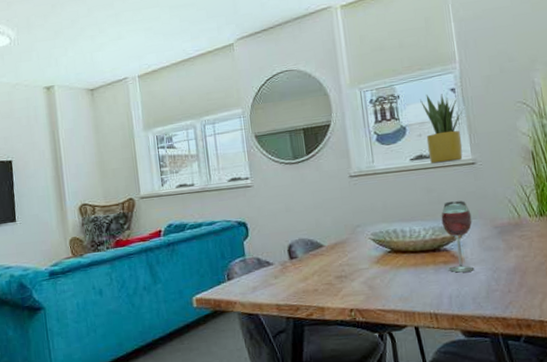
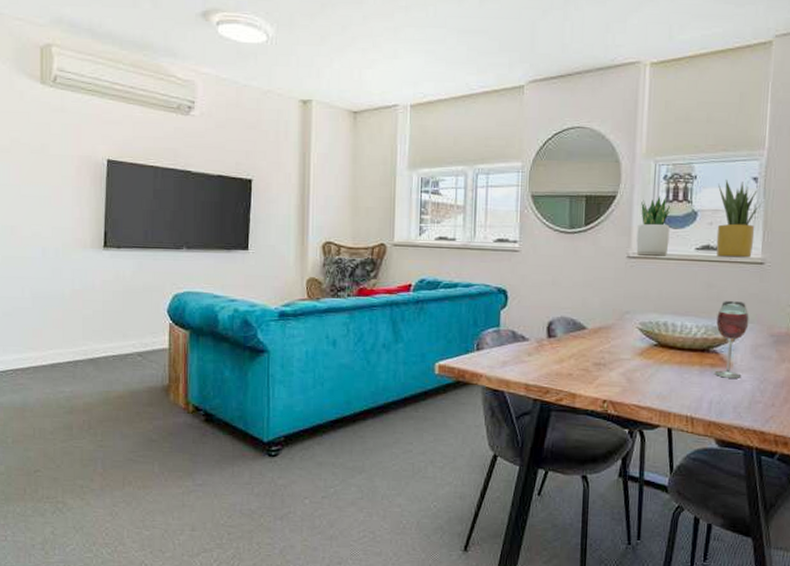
planter: none [353,117,386,175] -> present [636,196,671,257]

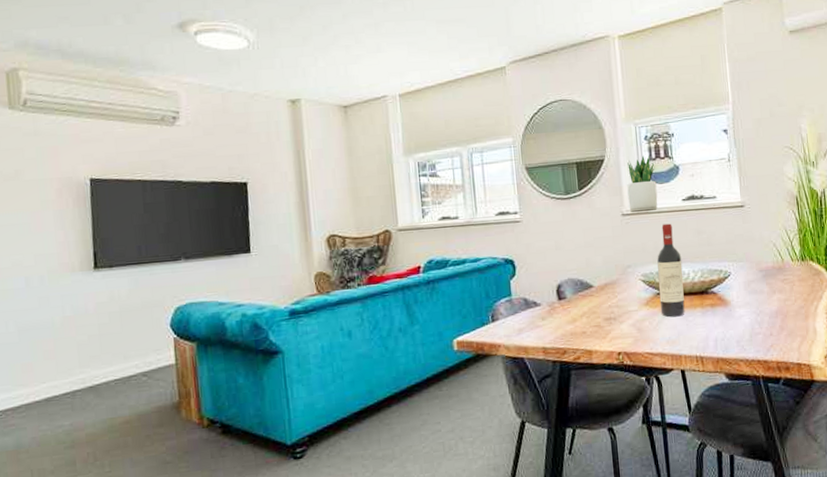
wine bottle: none [655,272,686,372] -> present [657,223,685,318]
wineglass: present [715,301,749,379] -> none [710,243,740,316]
planter: present [716,179,763,259] -> none [694,134,735,206]

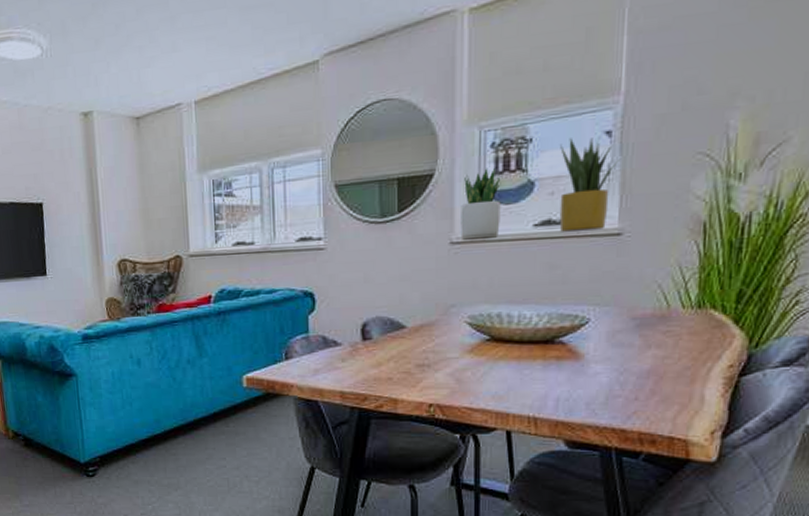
wine bottle: present [657,223,685,318] -> none [488,255,524,369]
planter: none [694,134,735,206] -> present [559,137,620,233]

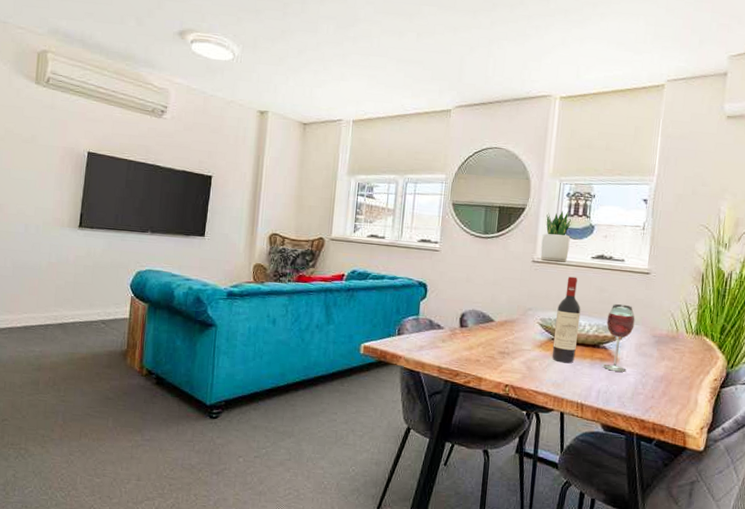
wine bottle: none [488,255,524,369] -> present [551,276,581,364]
planter: present [559,137,620,233] -> none [609,200,651,268]
wineglass: none [561,282,604,371] -> present [603,304,635,372]

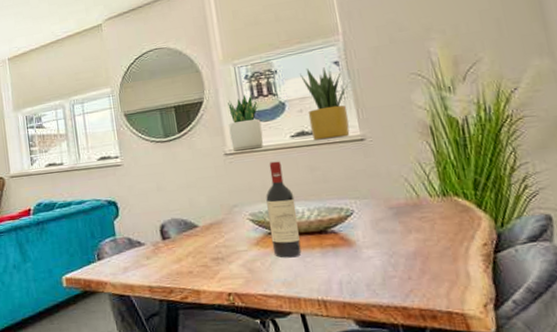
wineglass: present [603,304,635,372] -> none [327,179,368,257]
planter: none [609,200,651,268] -> present [300,66,350,141]

